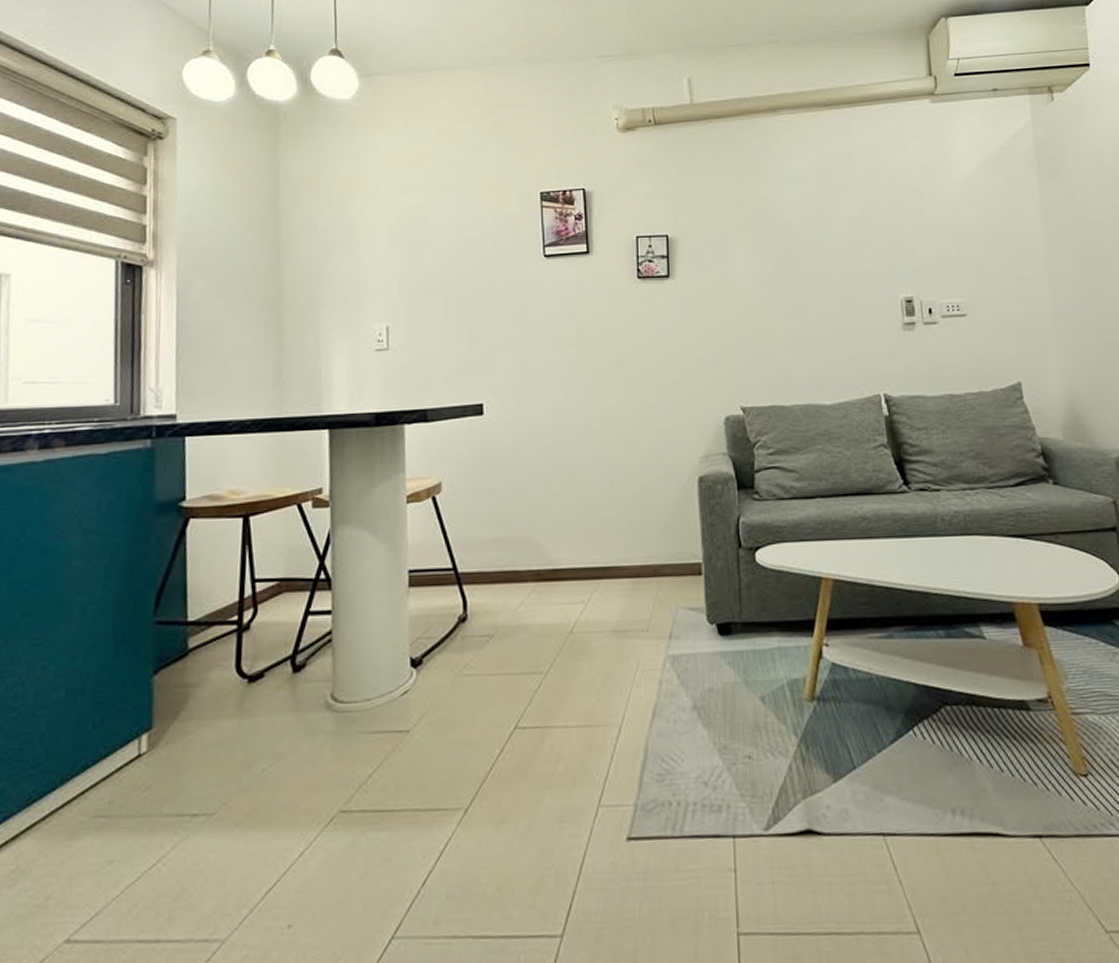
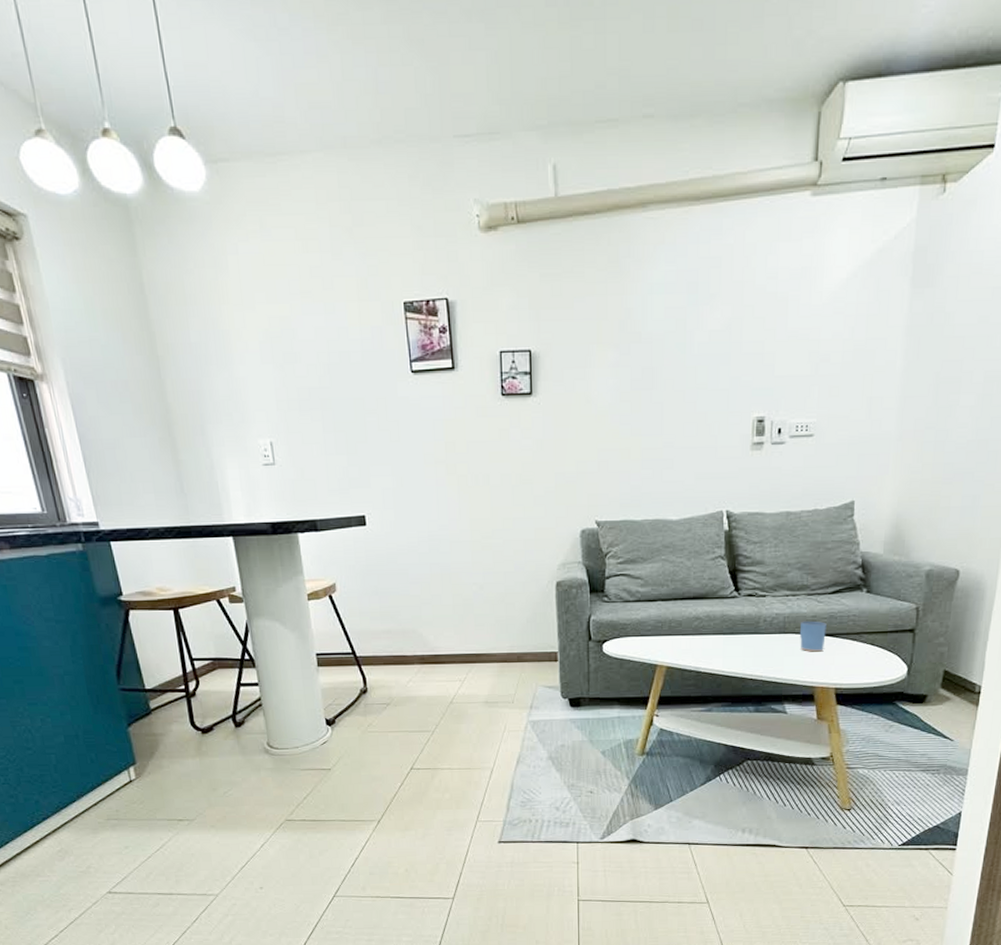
mug: none [984,519,1017,558] -> present [800,620,827,652]

